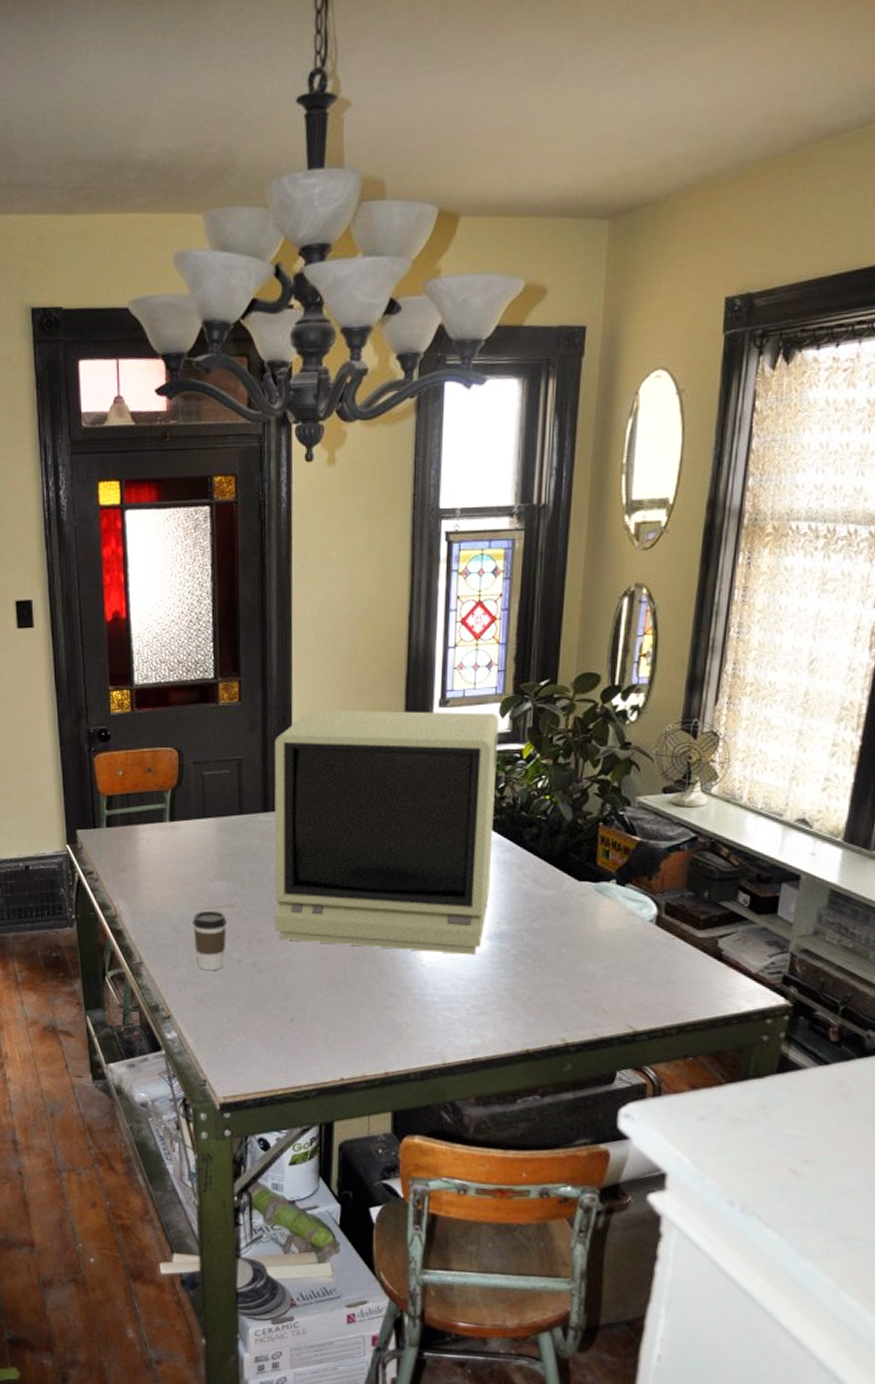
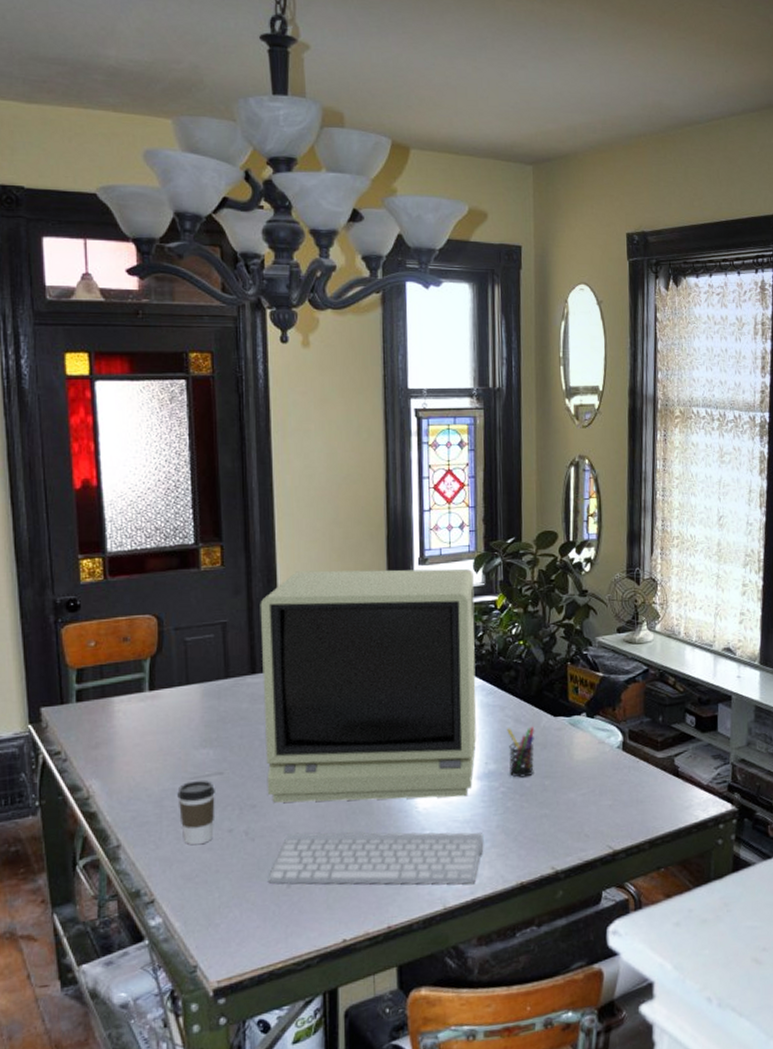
keyboard: none [272,970,490,1043] -> present [267,832,484,885]
pen holder: none [523,888,555,942] -> present [507,726,535,778]

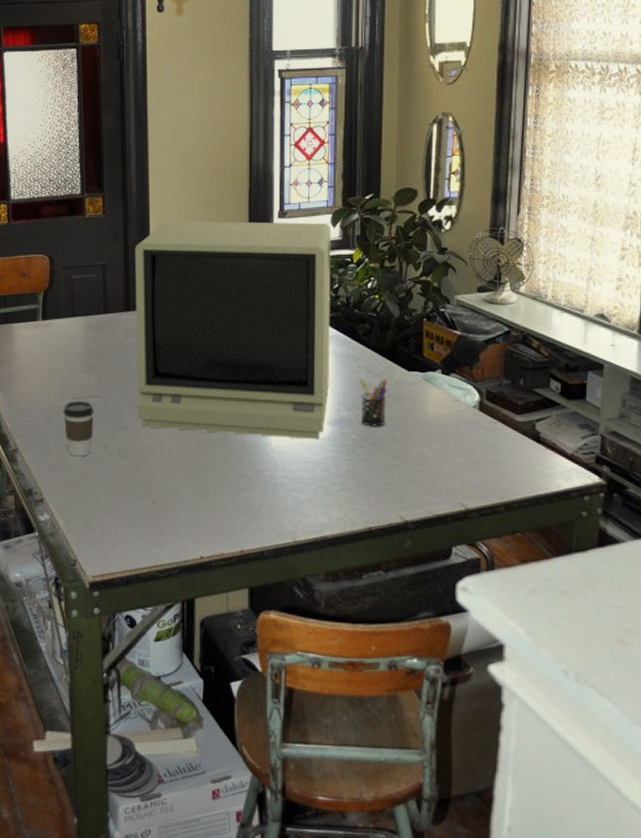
keyboard: present [267,832,484,885] -> none [136,455,334,522]

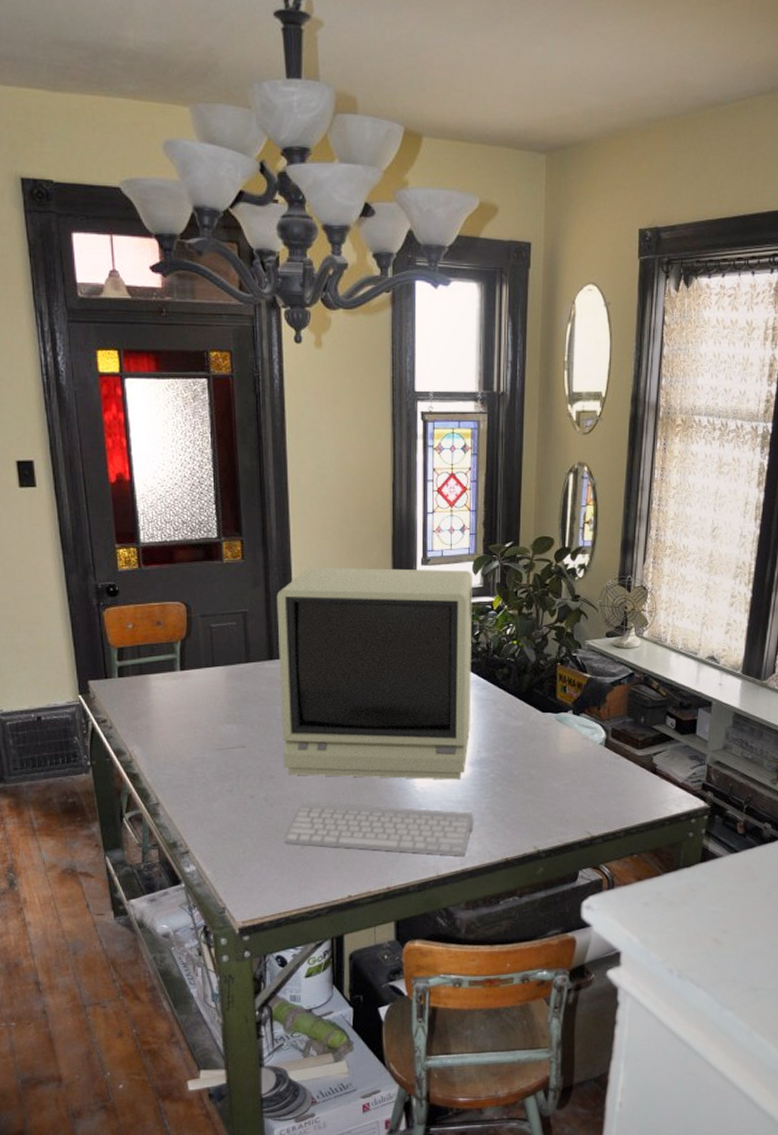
coffee cup: present [63,400,94,457] -> none [206,751,239,807]
keyboard: none [136,455,334,522] -> present [284,802,474,856]
pen holder: present [360,378,388,427] -> none [499,720,524,766]

